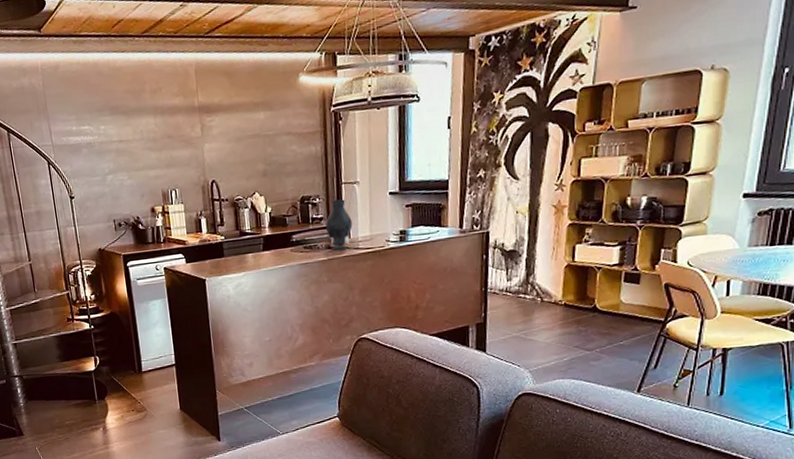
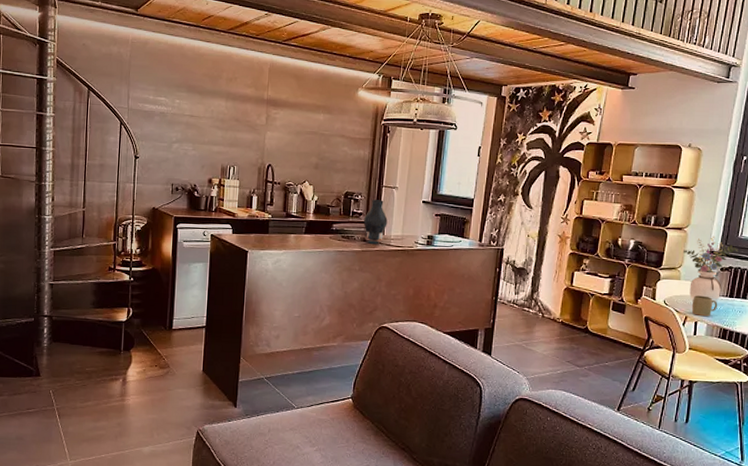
bouquet: none [710,175,781,258] -> present [683,236,739,305]
mug: none [722,248,756,273] -> present [691,295,718,317]

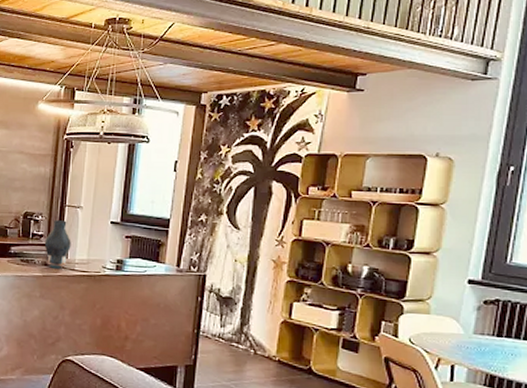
bouquet: present [683,236,739,305] -> none [433,262,507,346]
mug: present [691,295,718,317] -> none [446,333,481,360]

